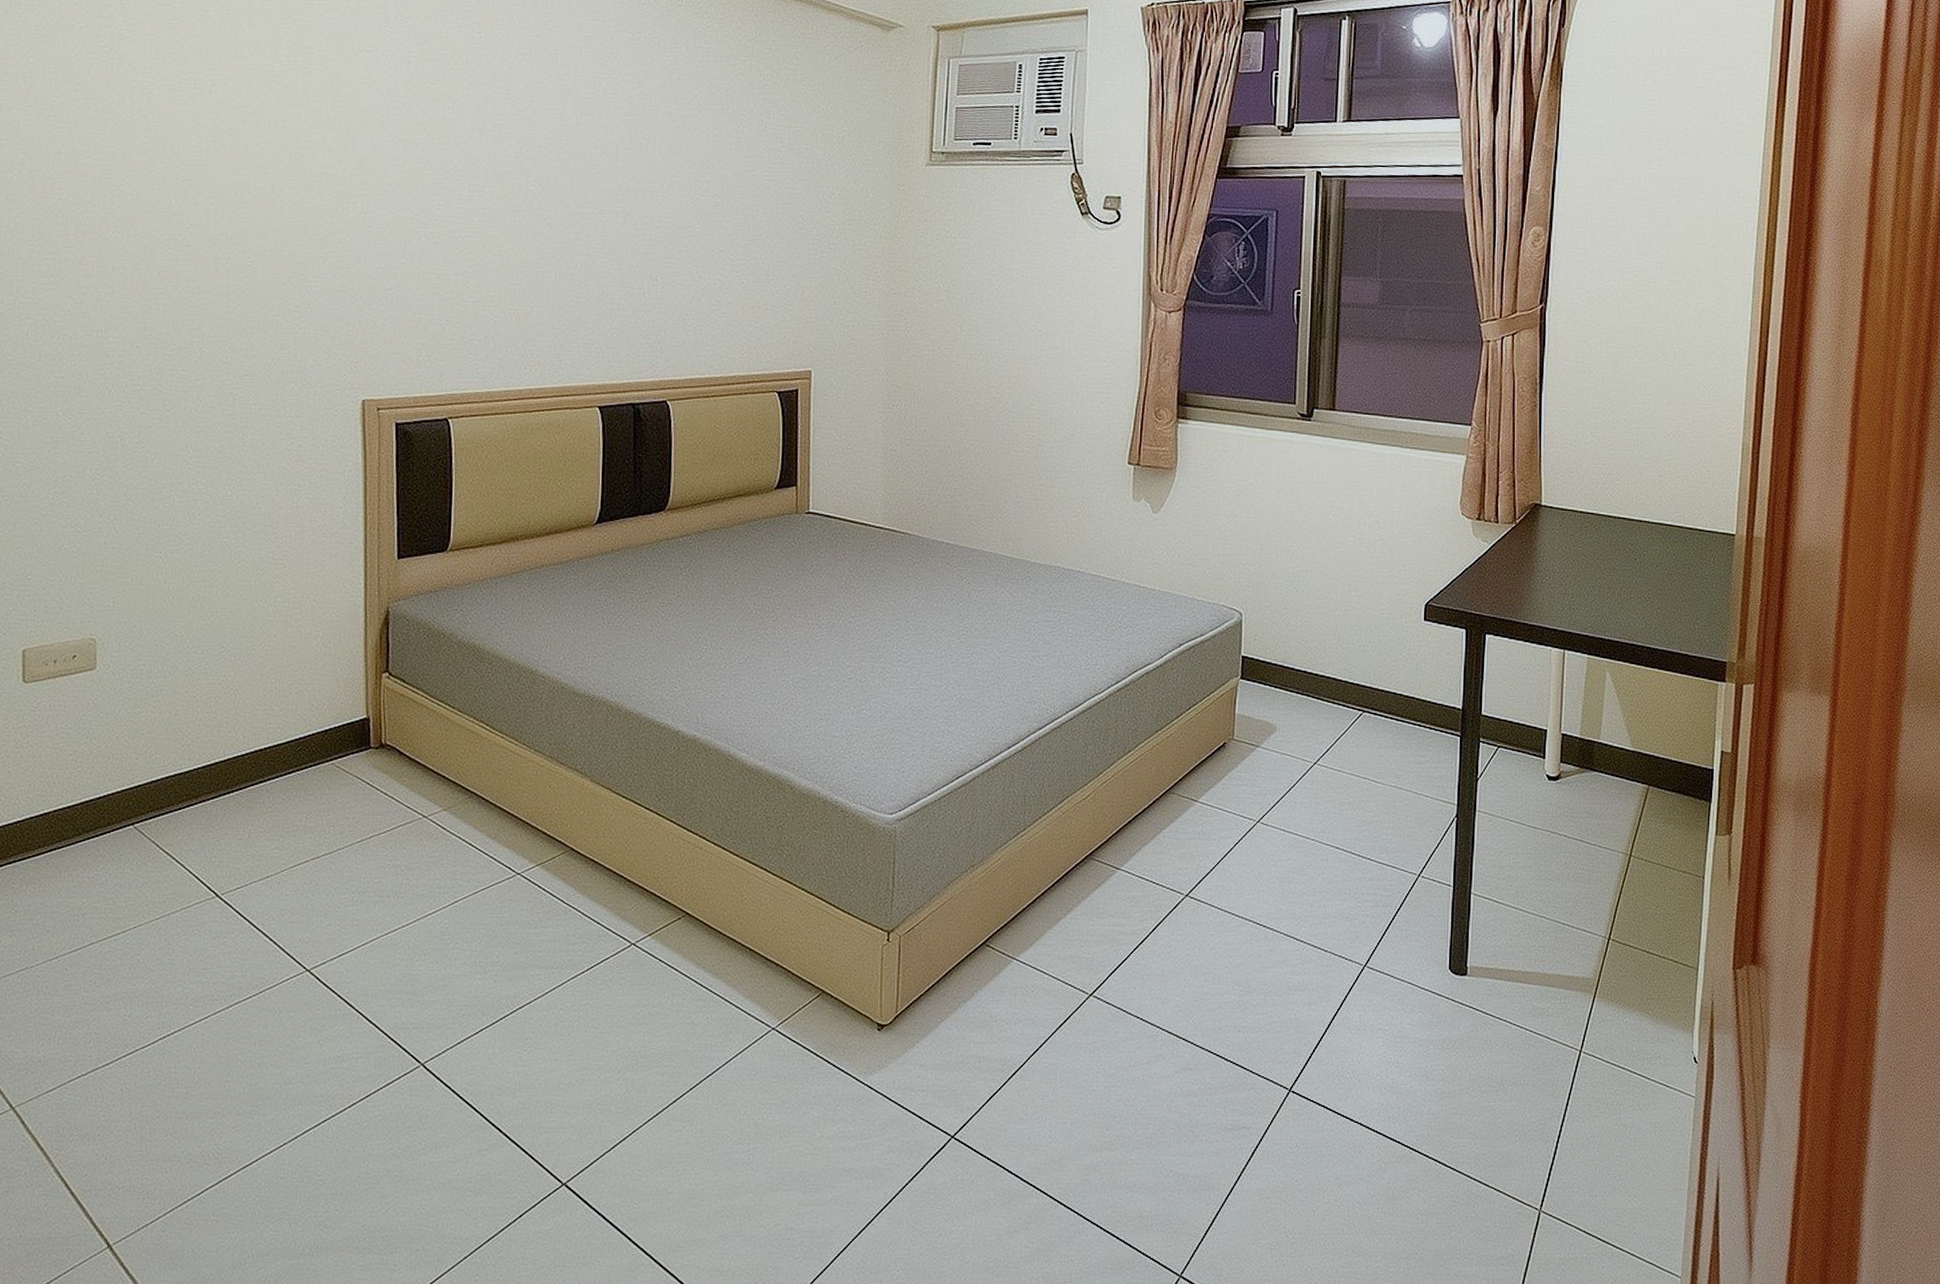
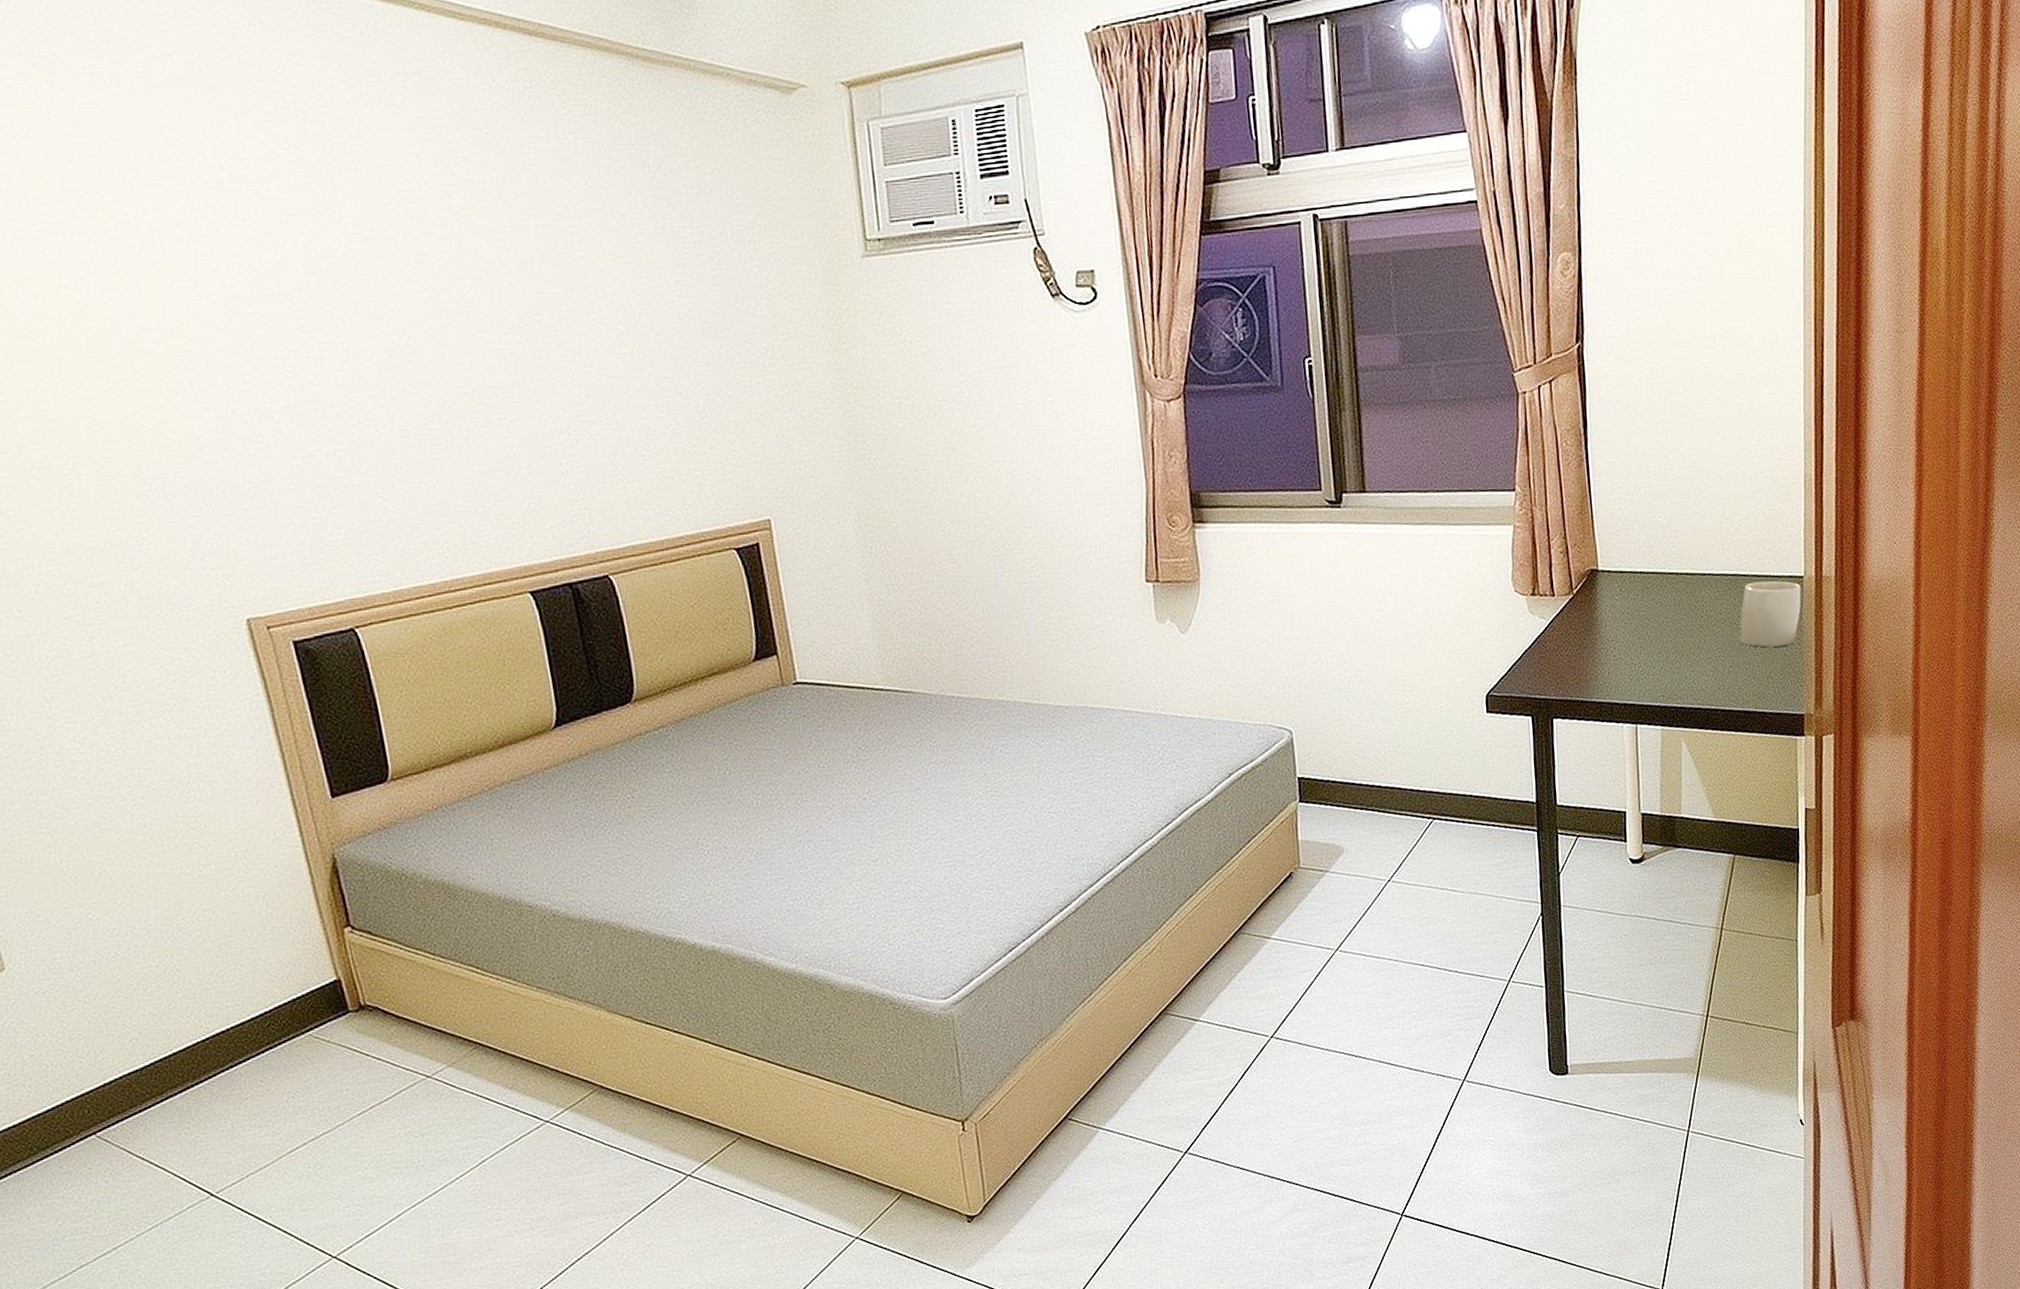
mug: none [1671,534,1732,596] -> present [1740,580,1801,648]

